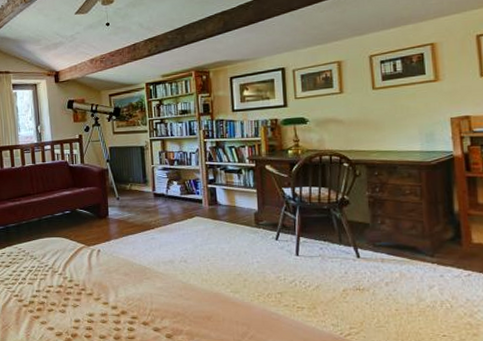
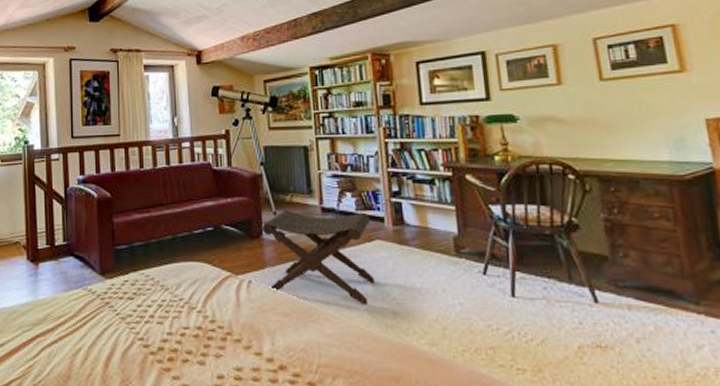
footstool: none [107,196,194,265] -> present [261,210,375,305]

